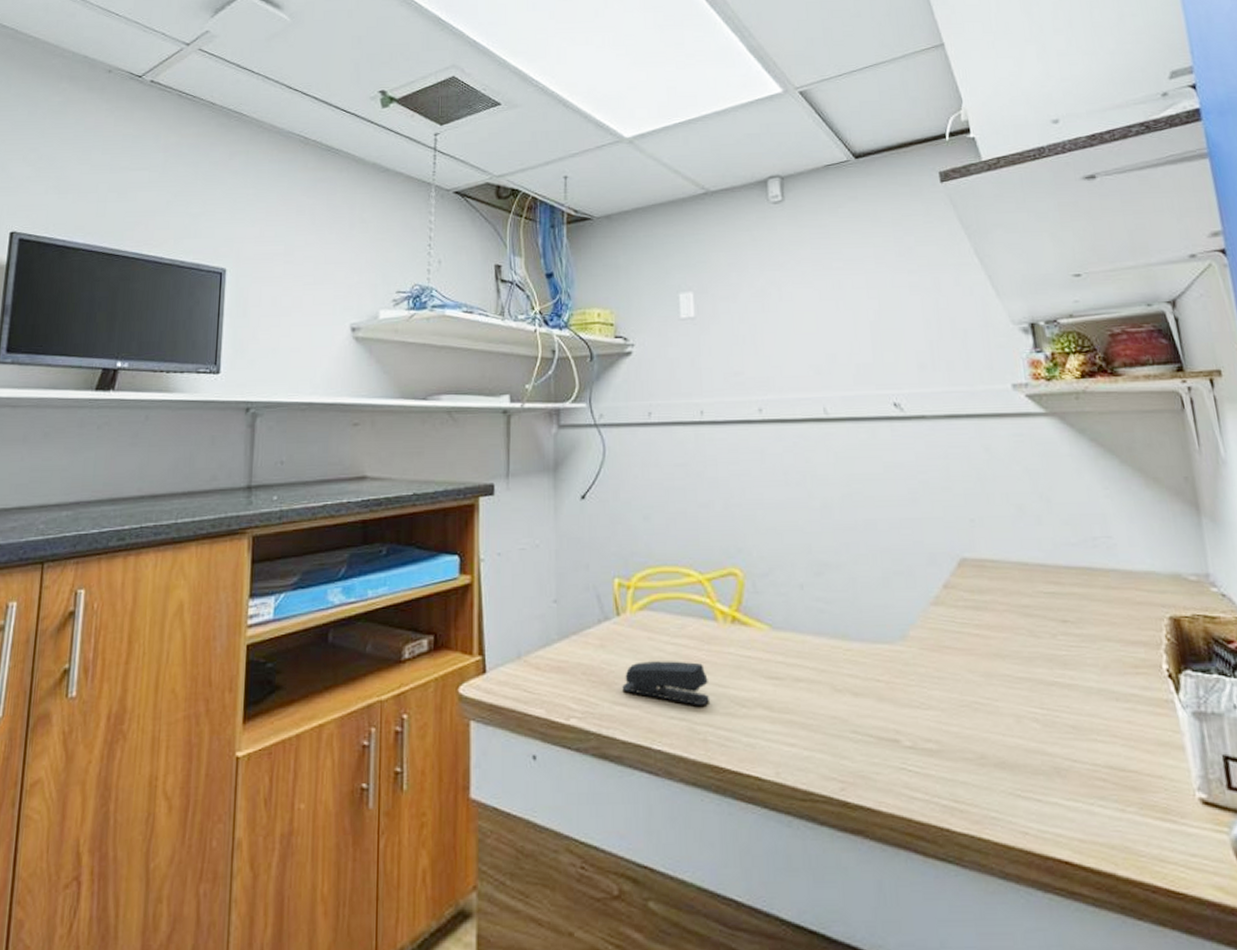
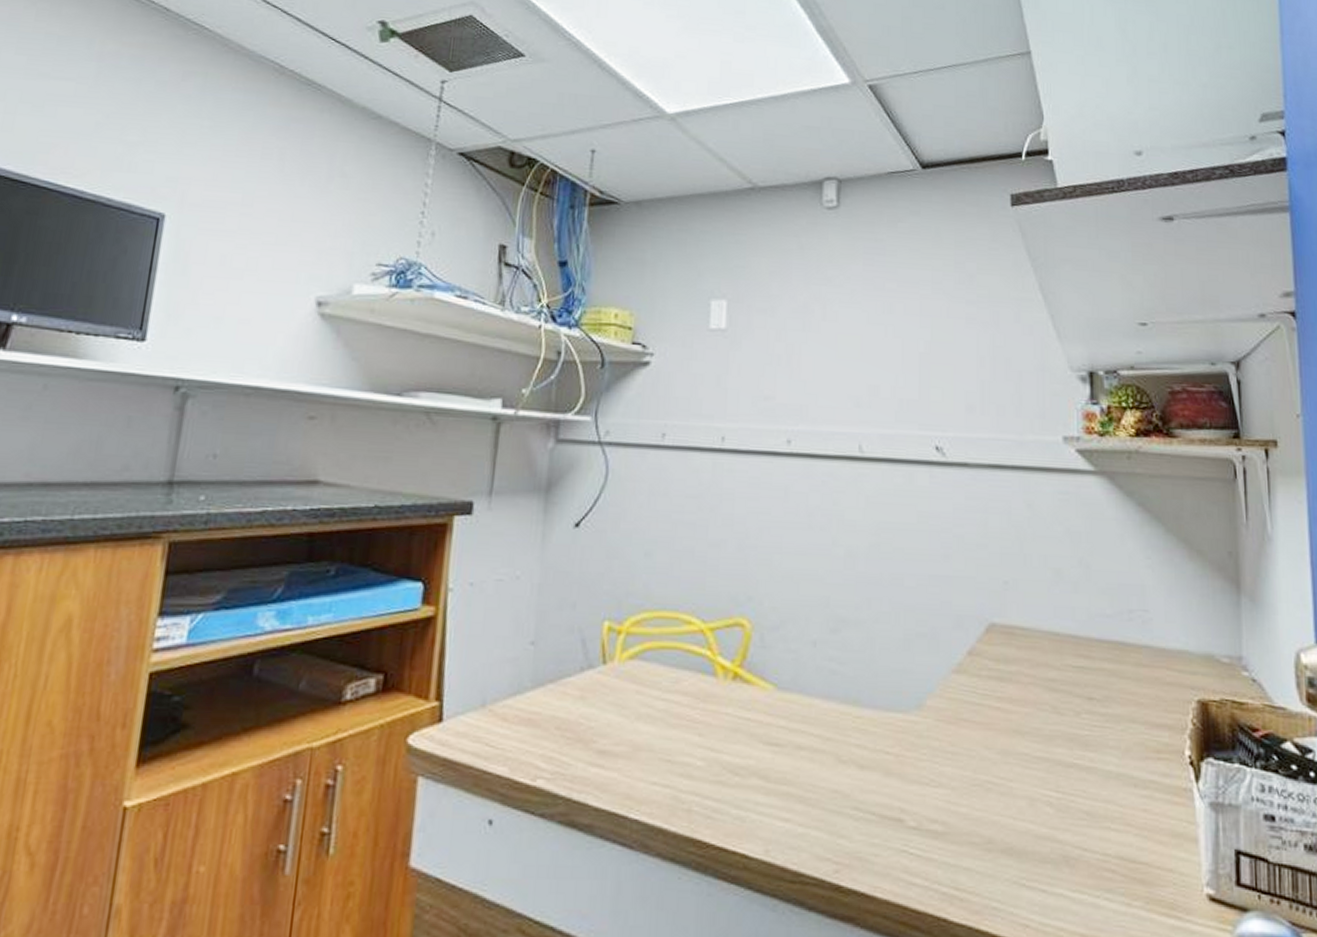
stapler: present [622,661,710,706] -> none [601,718,700,772]

